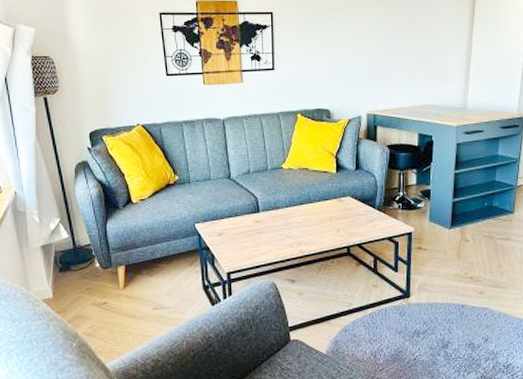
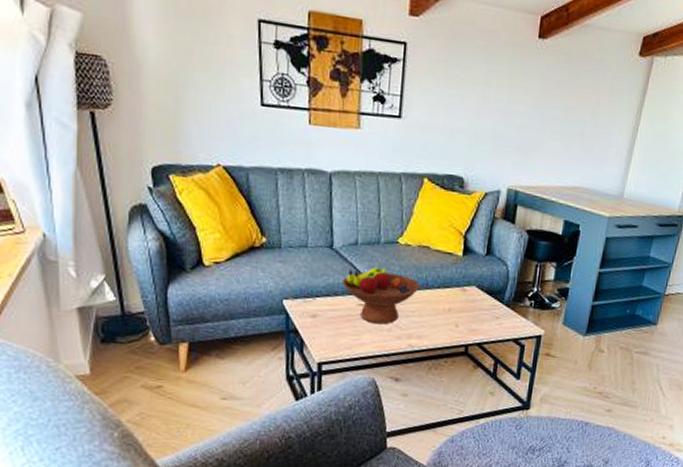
fruit bowl: none [240,188,304,236] -> present [342,266,420,325]

